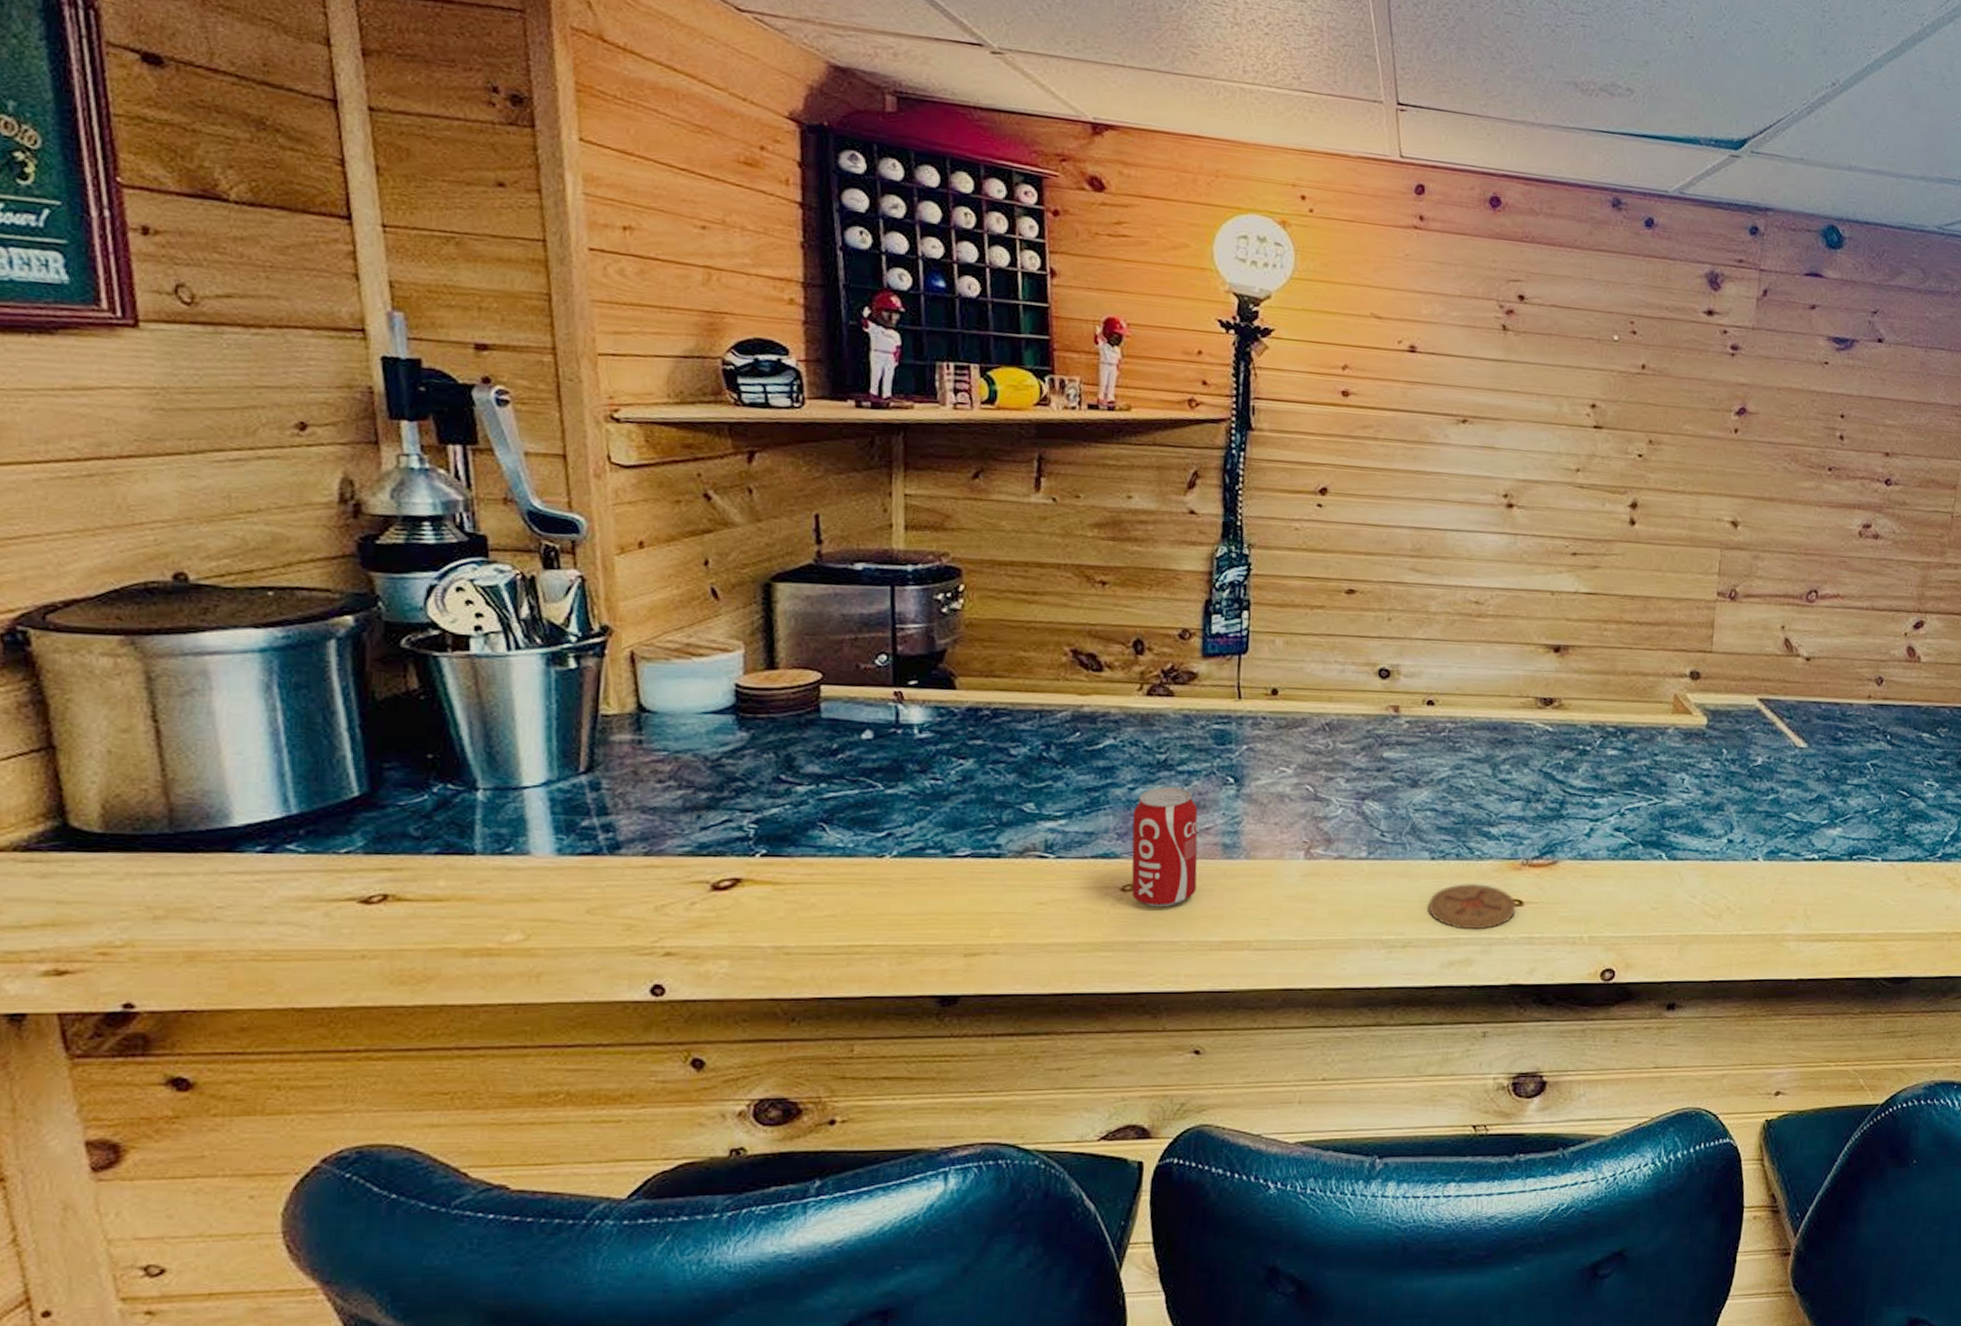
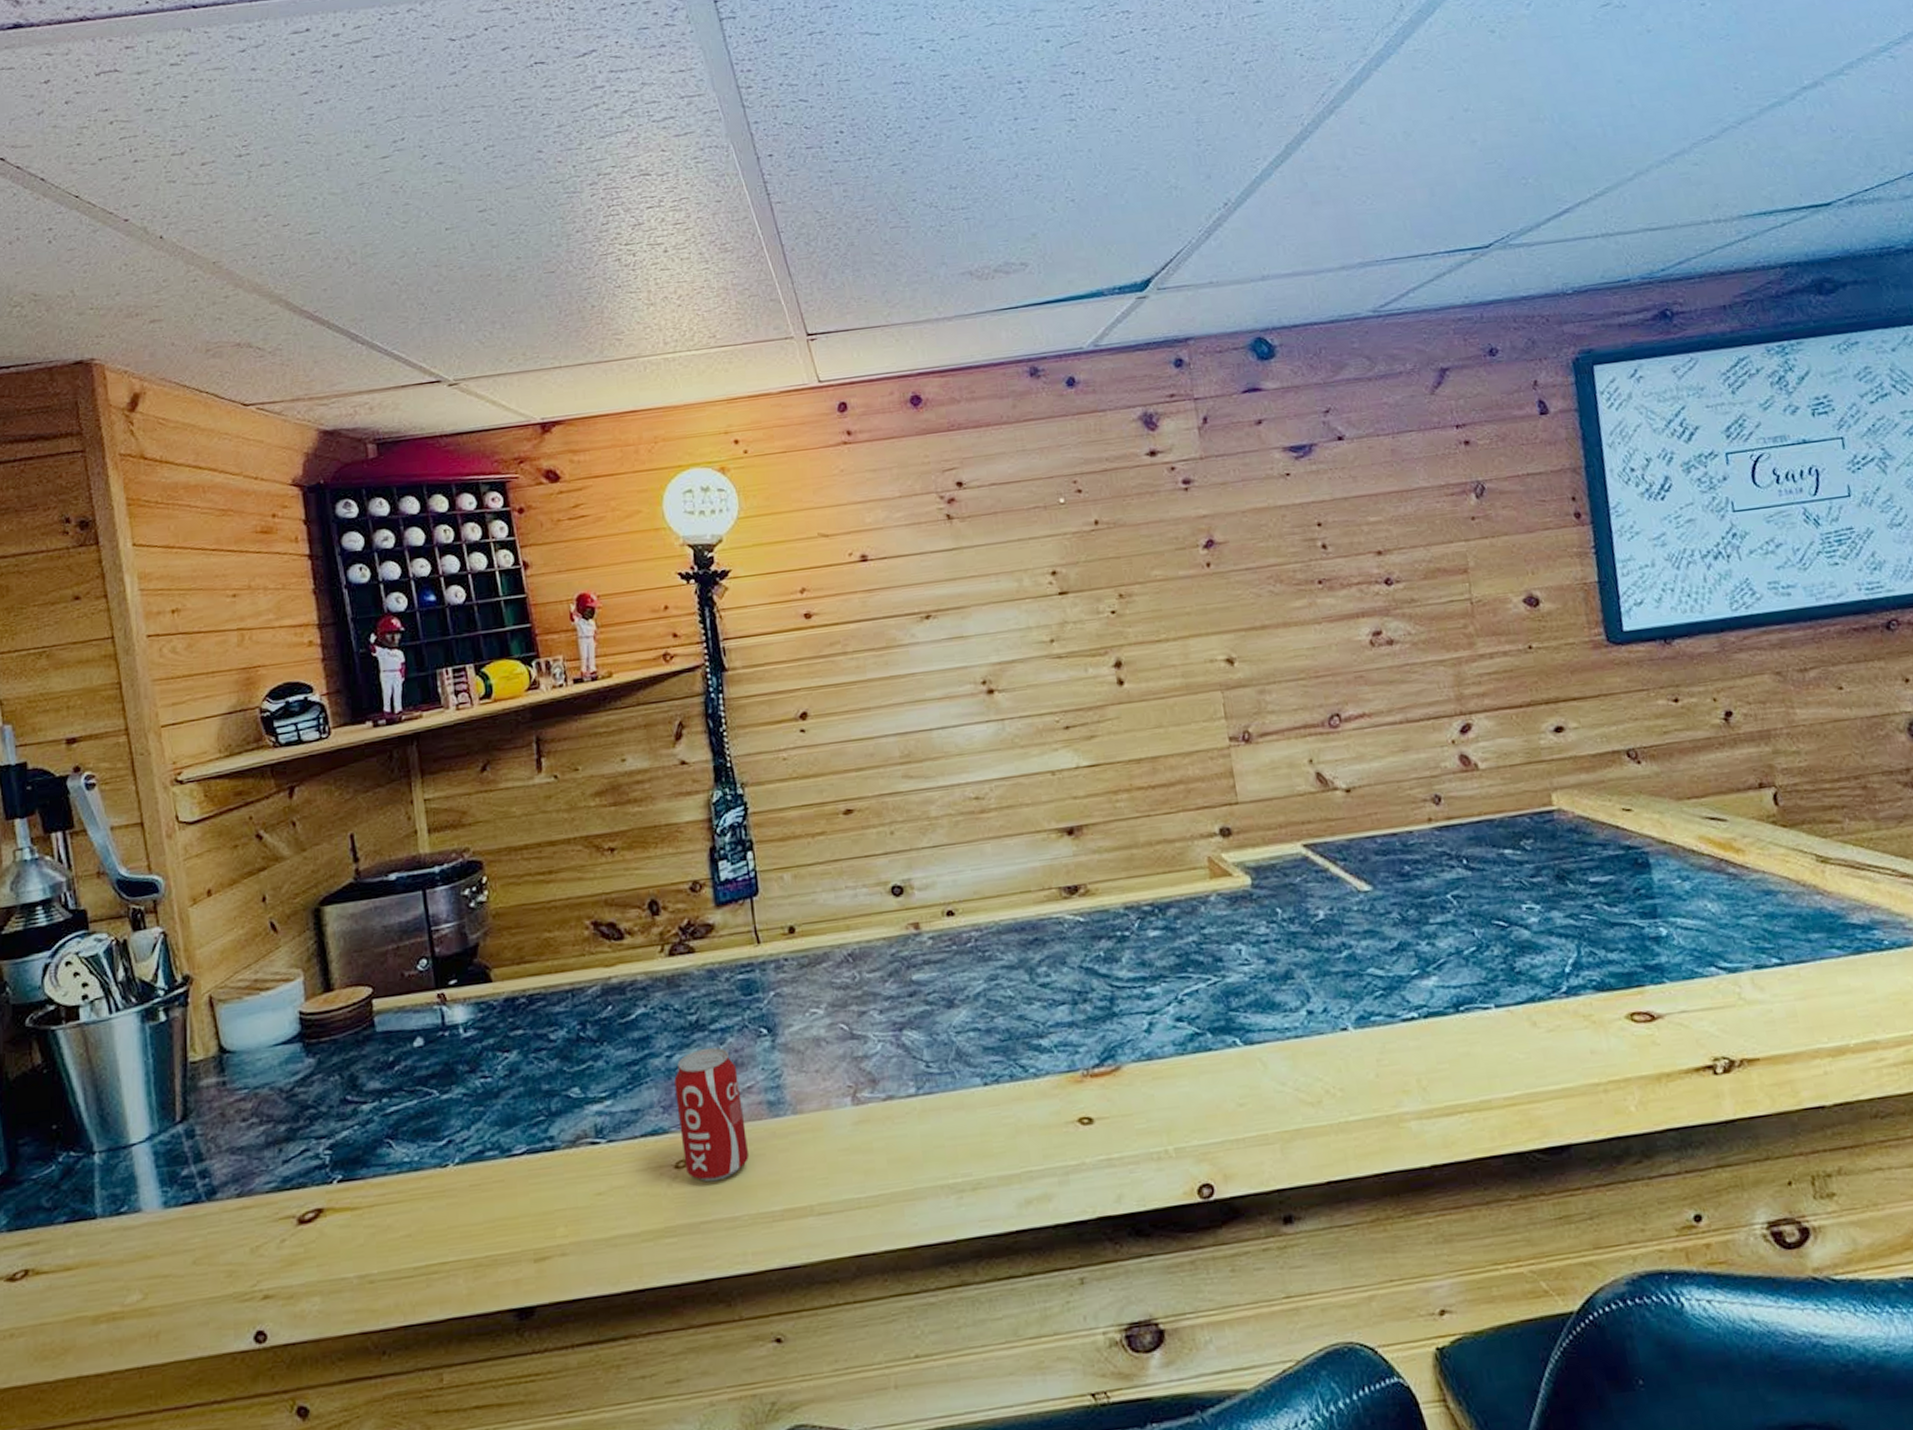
coaster: present [1428,883,1517,930] -> none [990,1104,1087,1161]

